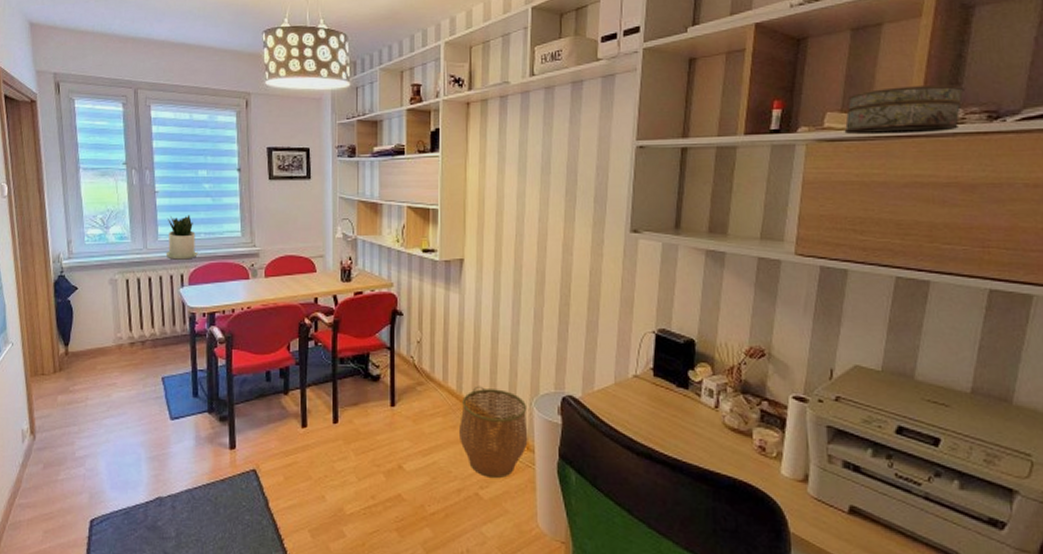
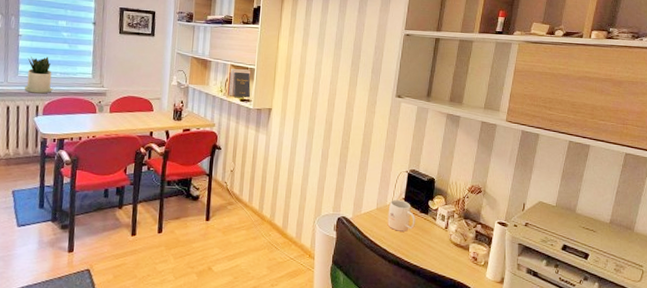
books: none [406,210,436,248] -> present [228,68,251,98]
basket: present [458,385,528,478] -> none [257,207,312,278]
mug: none [631,370,671,413] -> present [387,199,415,232]
decorative box: present [844,84,965,135] -> none [543,10,619,44]

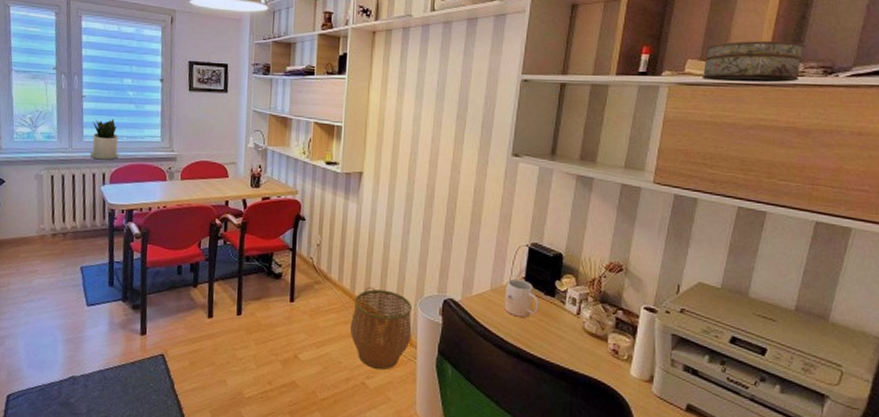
books: present [228,68,251,98] -> none [312,126,338,161]
basket: none [257,207,312,278] -> present [349,286,413,369]
decorative box: none [543,10,619,44] -> present [702,40,806,83]

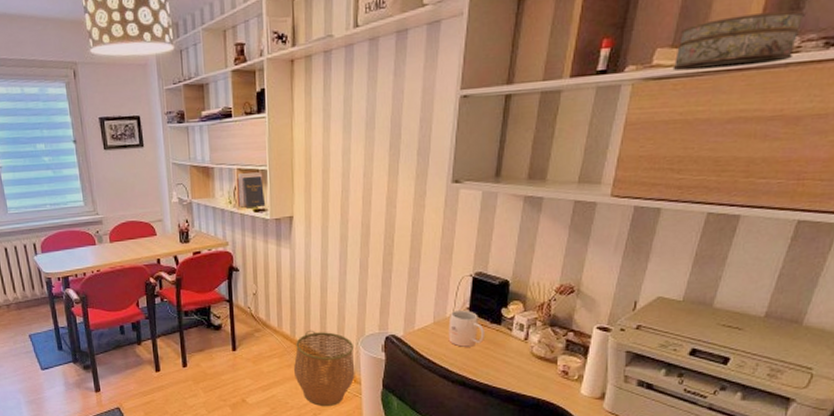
planter: present [89,119,120,160] -> none [13,187,46,231]
books: none [312,126,338,161] -> present [237,171,266,209]

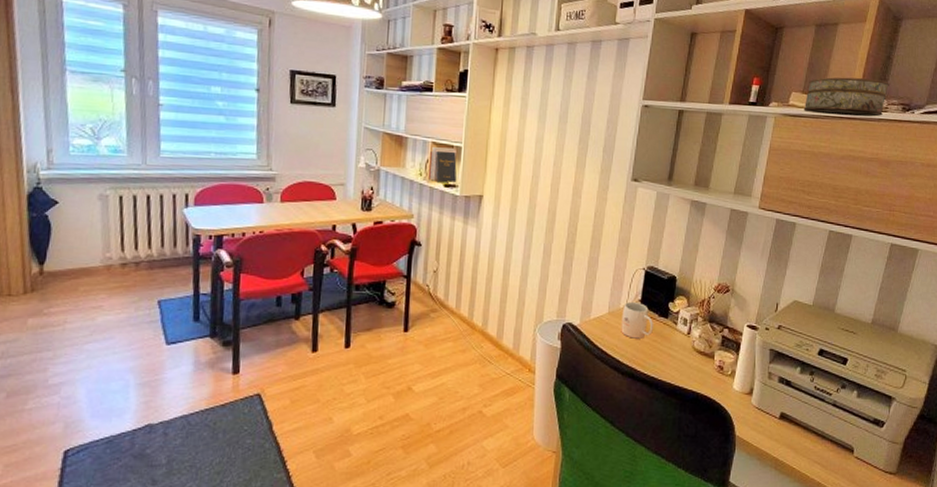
basket: present [293,330,355,406] -> none [467,313,532,396]

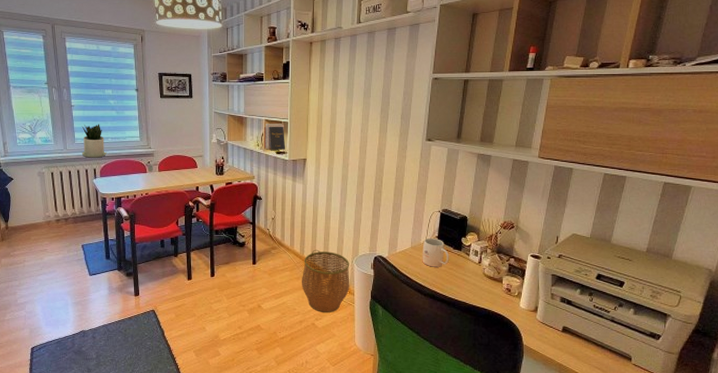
planter: none [168,132,206,179] -> present [81,124,106,158]
basket: none [467,313,532,396] -> present [301,249,350,312]
decorative box: present [803,77,889,117] -> none [577,38,660,73]

